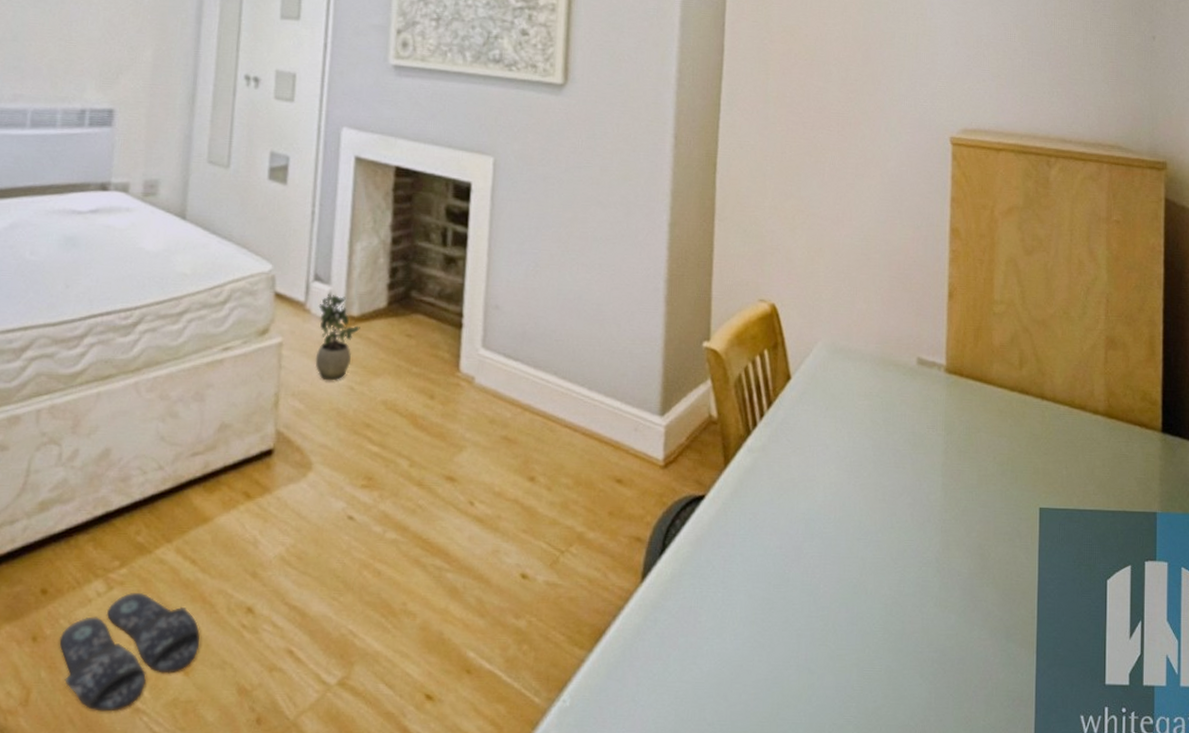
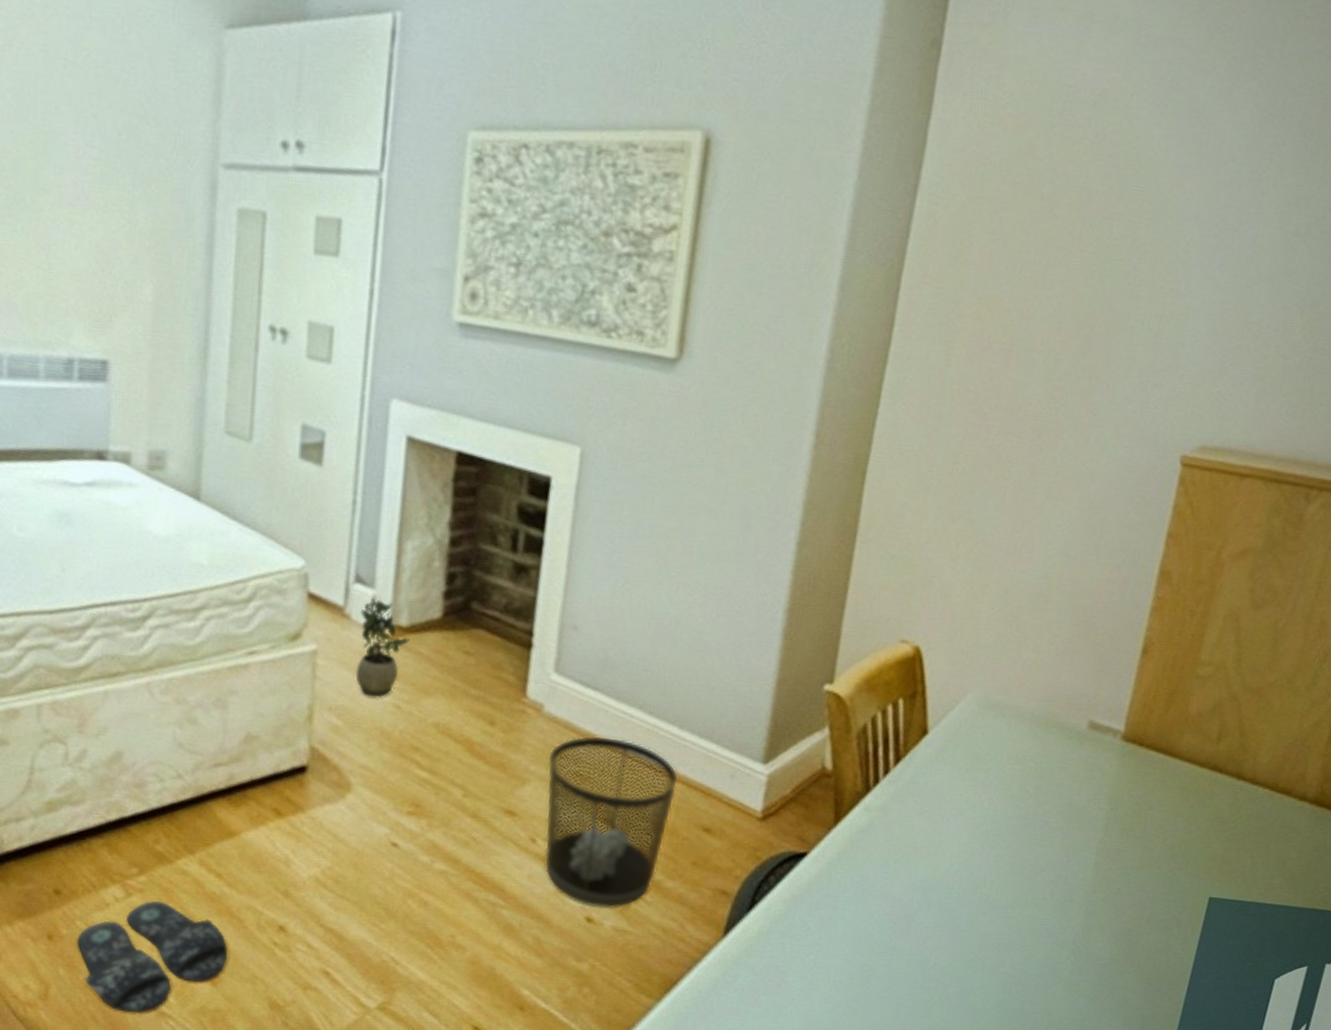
waste bin: none [480,401,592,563] -> present [544,735,679,908]

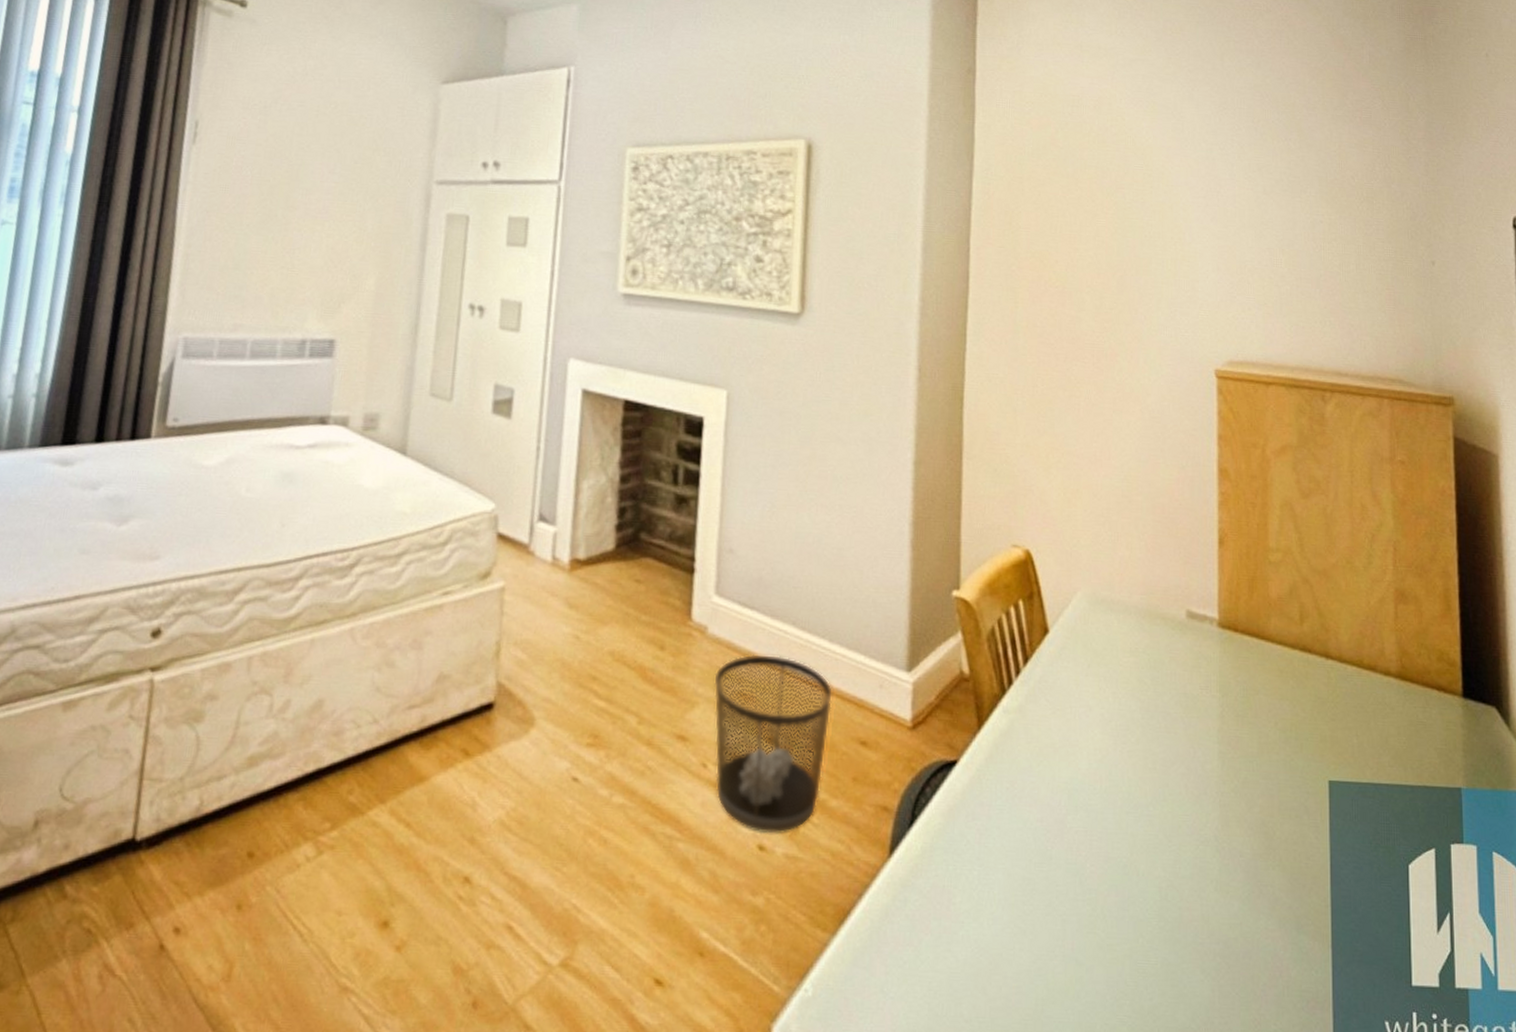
slippers: present [77,901,228,1013] -> none [265,857,413,990]
potted plant: present [355,598,410,697] -> none [539,535,587,629]

